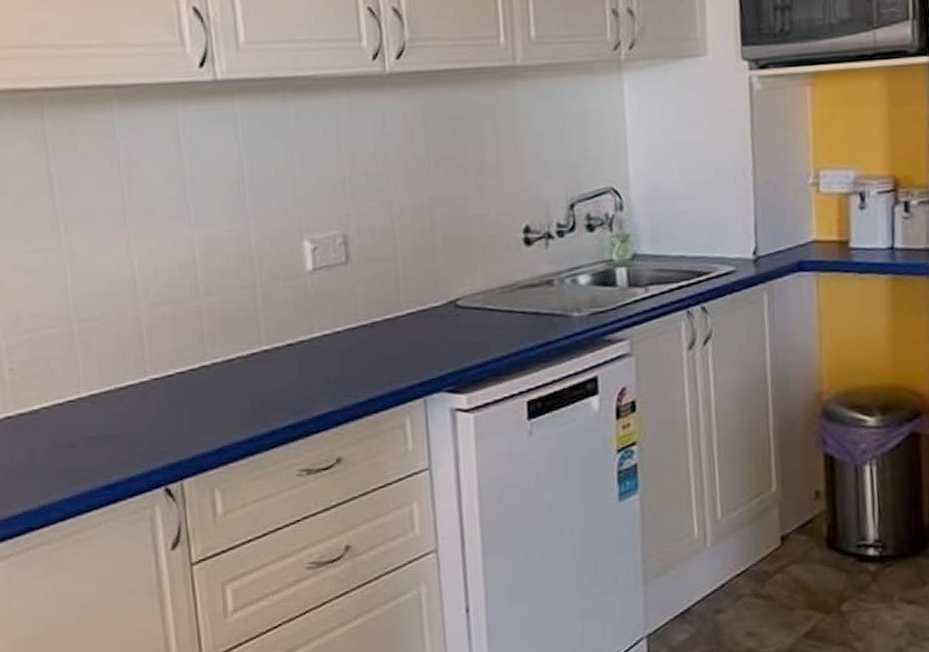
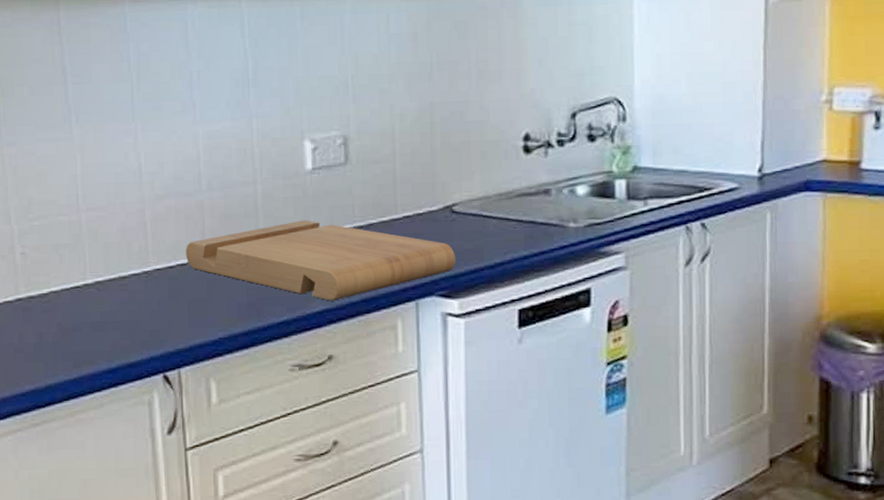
cutting board: none [184,321,462,403] -> present [185,220,455,301]

